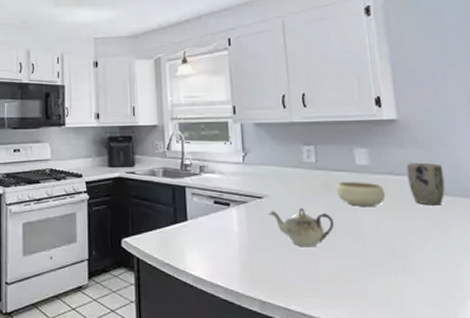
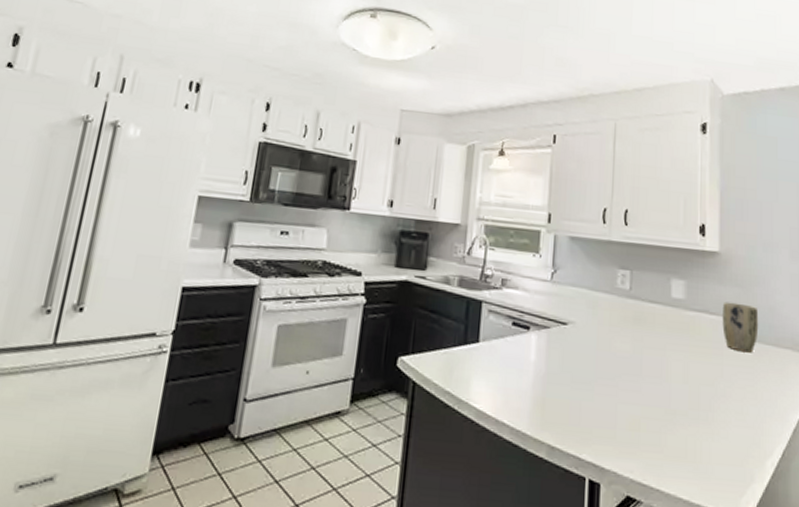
teapot: present [269,208,334,247] -> none [571,340,640,388]
bowl: present [335,182,386,206] -> none [647,315,698,347]

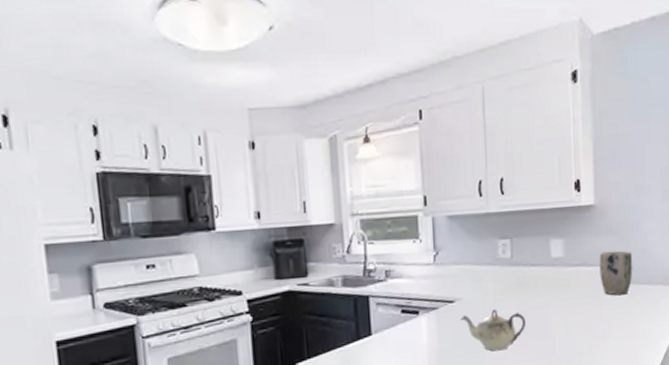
teapot: none [571,340,640,388] -> present [460,309,526,351]

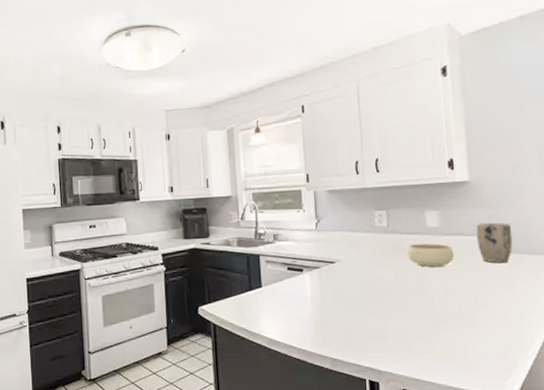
teapot: present [460,309,526,351] -> none [340,271,403,308]
bowl: none [529,276,578,303] -> present [406,243,455,267]

